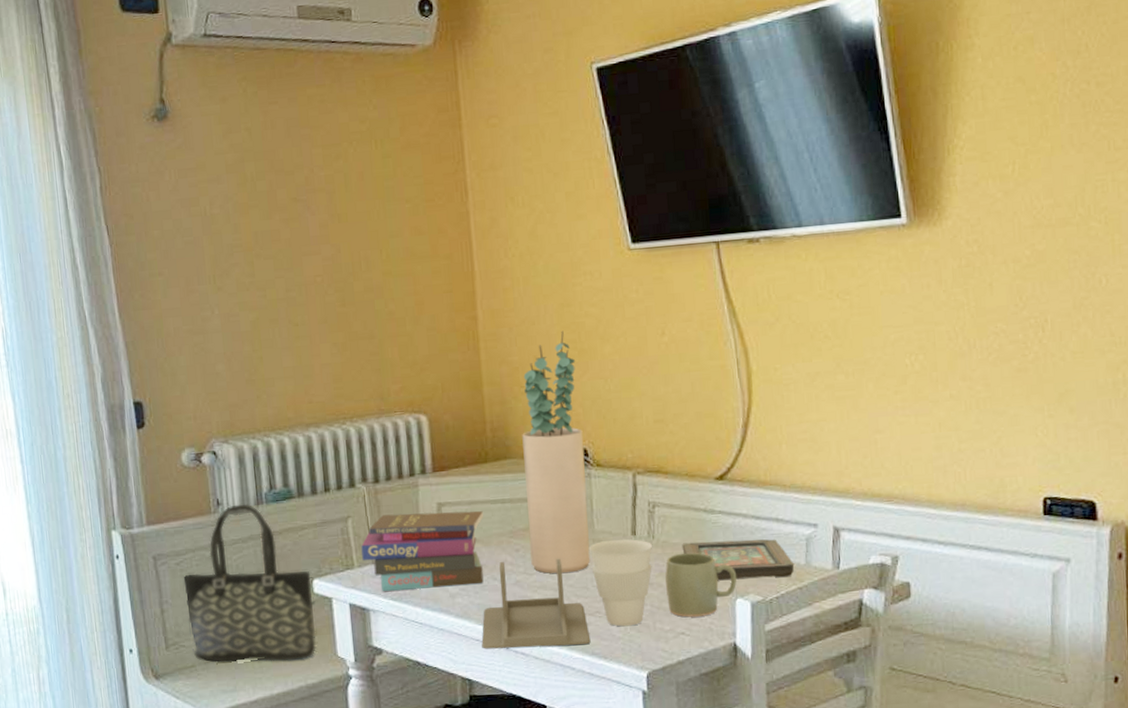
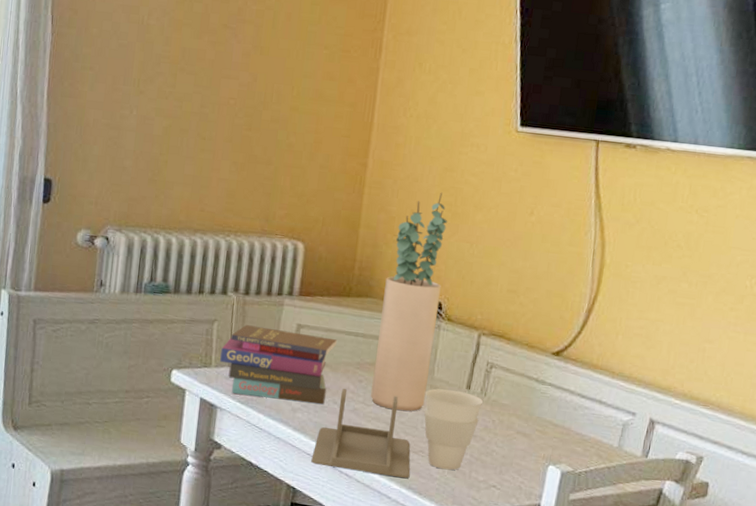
tote bag: present [183,504,316,663] -> none [52,288,171,439]
mug: present [665,552,737,618] -> none [486,414,554,475]
religious icon: present [682,538,795,580] -> none [509,405,608,455]

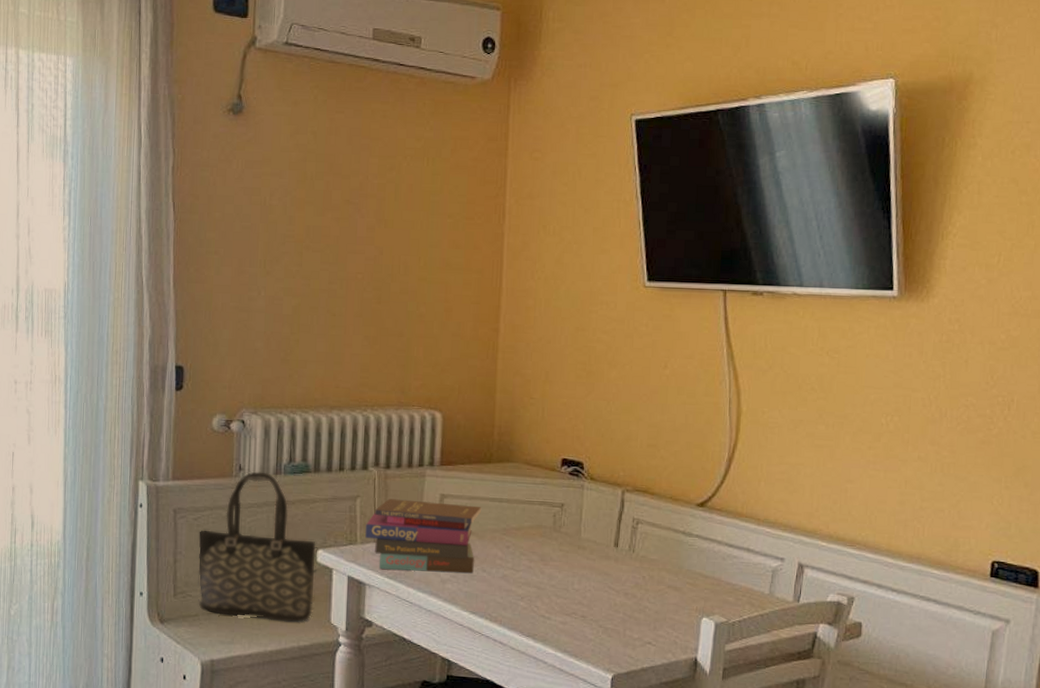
tote bag: none [52,288,171,439] -> present [198,471,316,622]
napkin holder: present [311,389,410,479] -> none [464,556,565,642]
vase: present [371,192,448,412] -> none [519,352,583,574]
cup: present [424,388,484,470] -> none [573,548,632,630]

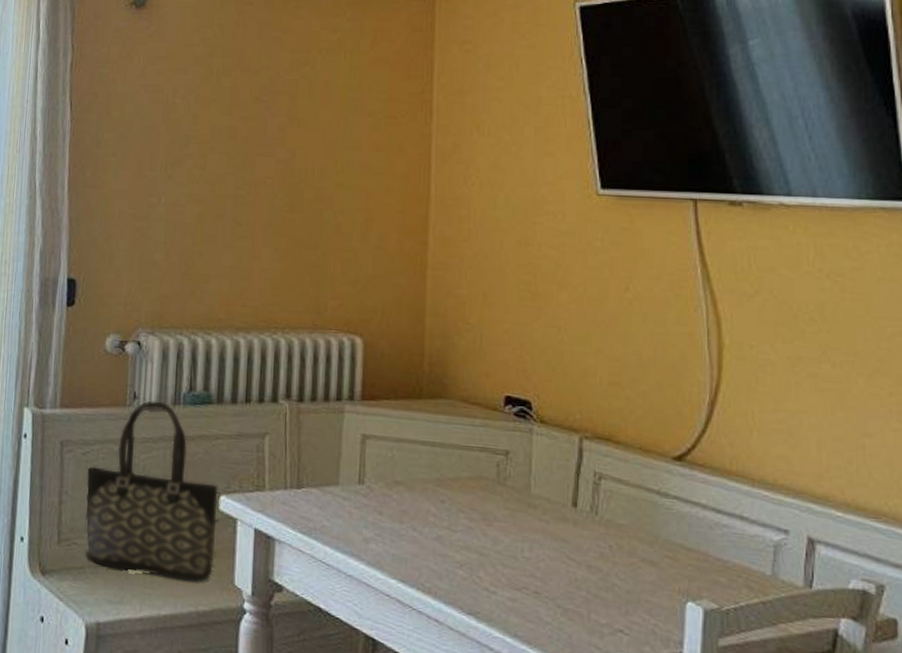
books: present [365,499,482,573] -> none [275,437,411,532]

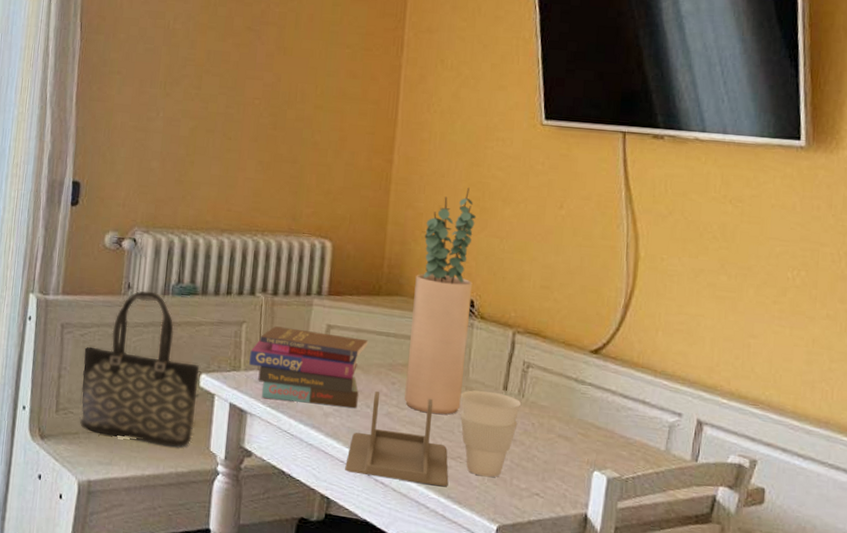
books: none [275,437,411,532] -> present [249,326,369,408]
napkin holder: none [392,511,514,624] -> present [345,391,449,487]
vase: none [457,270,528,538] -> present [404,187,477,415]
cup: none [522,507,595,612] -> present [460,390,522,478]

